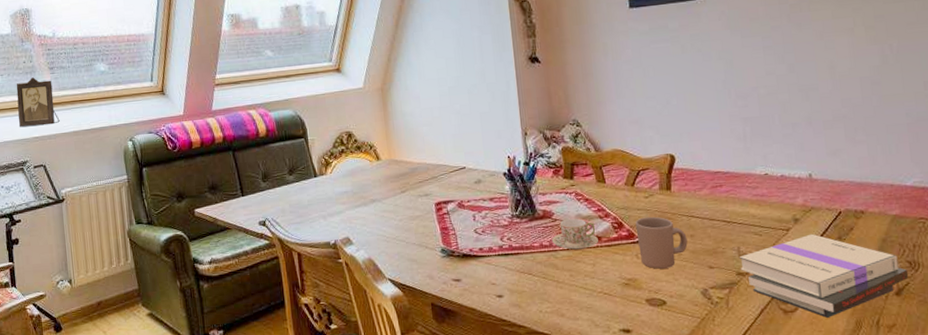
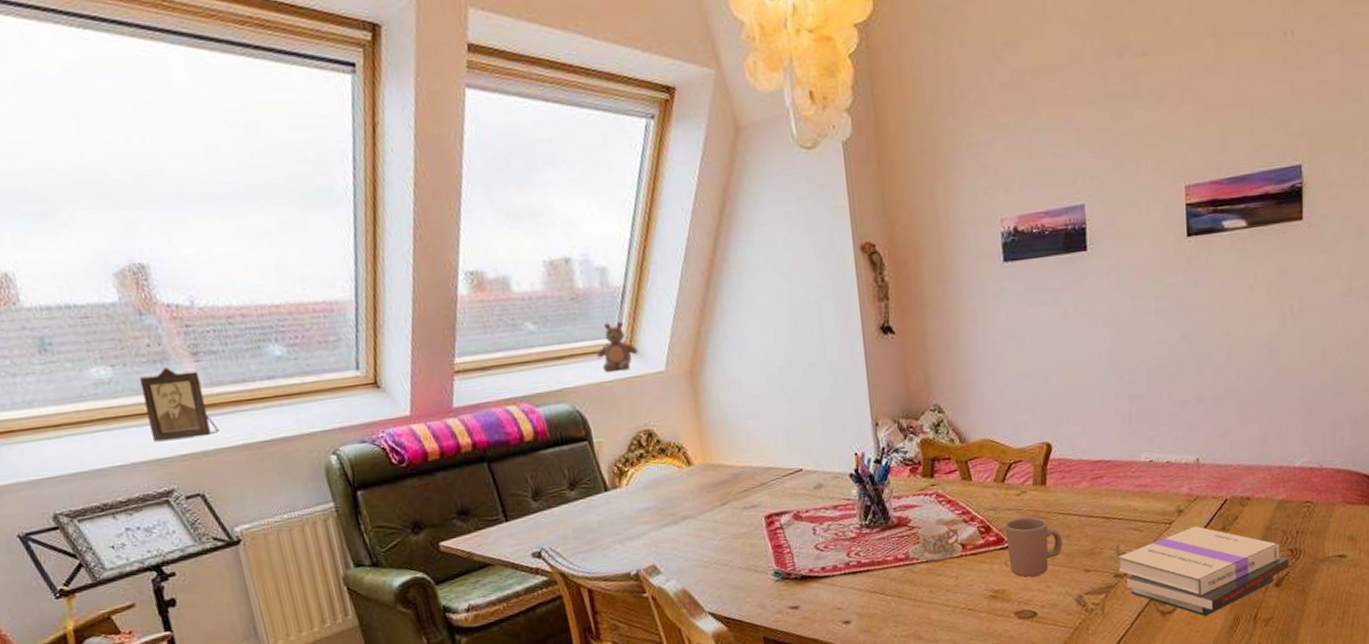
teddy bear: none [315,50,344,88] -> present [597,321,638,373]

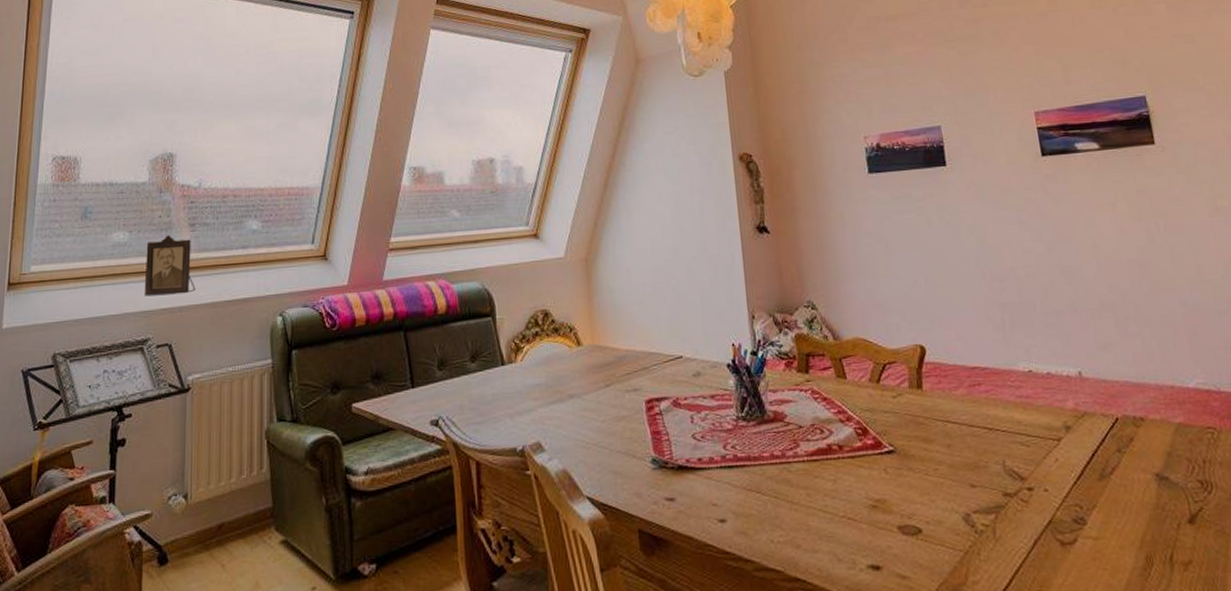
teddy bear: present [597,321,638,373] -> none [508,212,542,257]
teacup: present [908,524,962,562] -> none [785,421,840,462]
mug: present [1004,516,1063,577] -> none [882,421,945,487]
books: present [1117,525,1290,616] -> none [1004,445,1202,552]

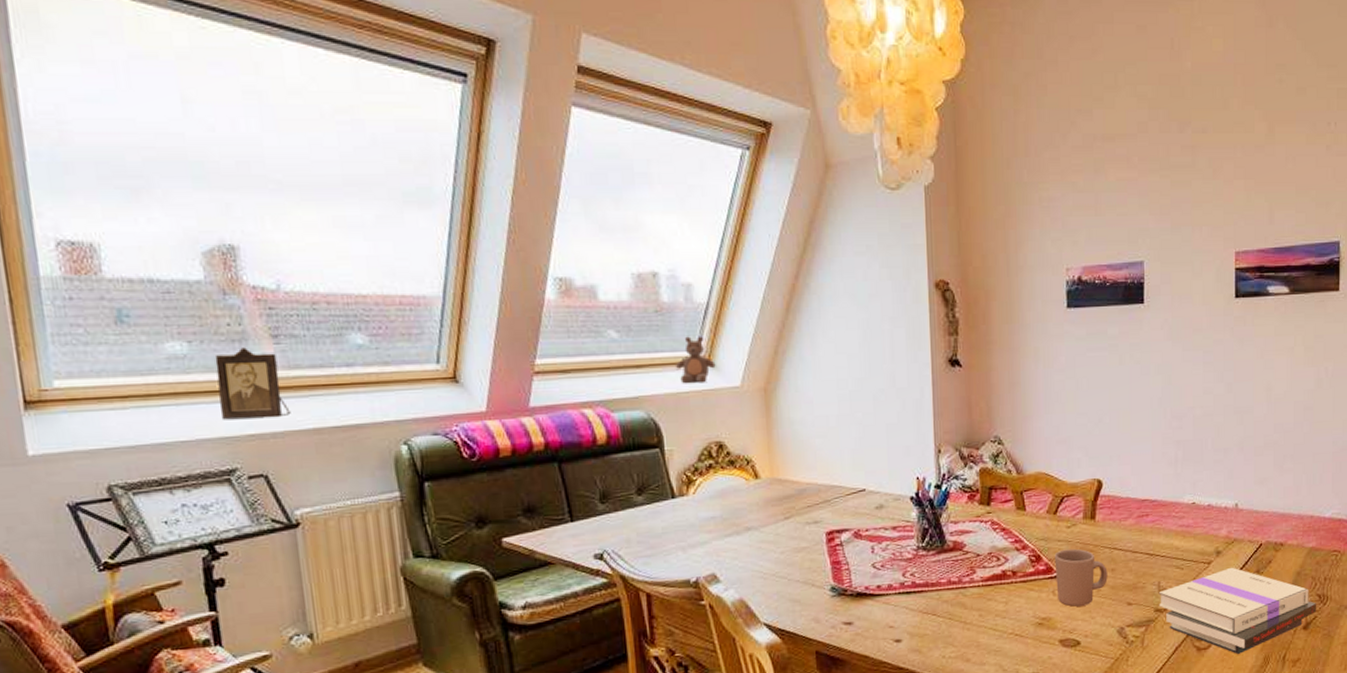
teddy bear: none [508,212,542,257] -> present [676,336,716,384]
mug: none [882,421,945,487] -> present [1054,548,1108,607]
books: none [1004,445,1202,552] -> present [1158,567,1317,654]

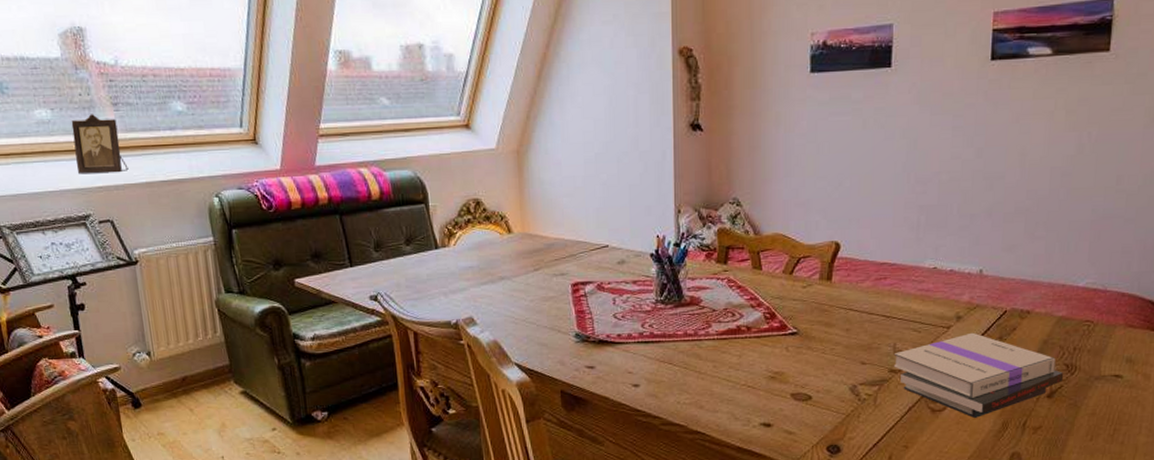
teddy bear: present [676,336,716,384] -> none [439,102,474,146]
mug: present [1054,548,1108,607] -> none [789,308,842,363]

